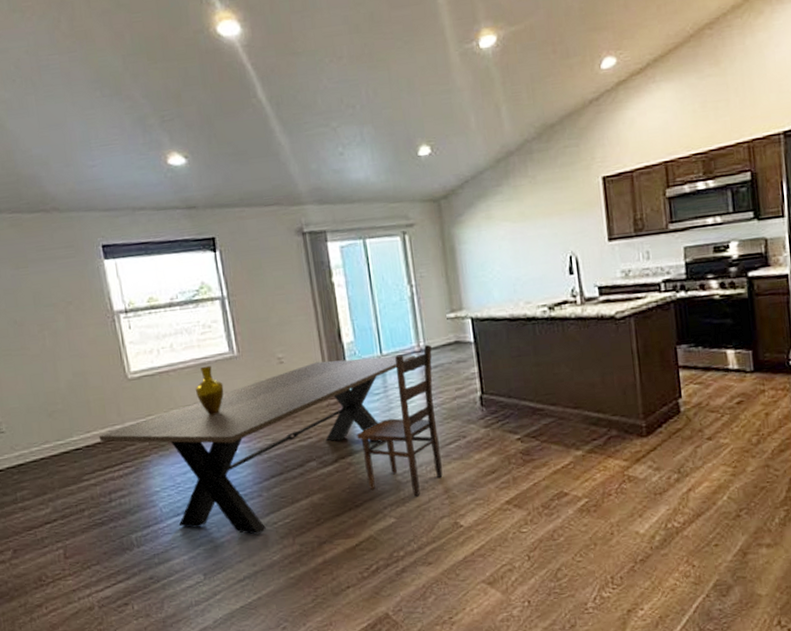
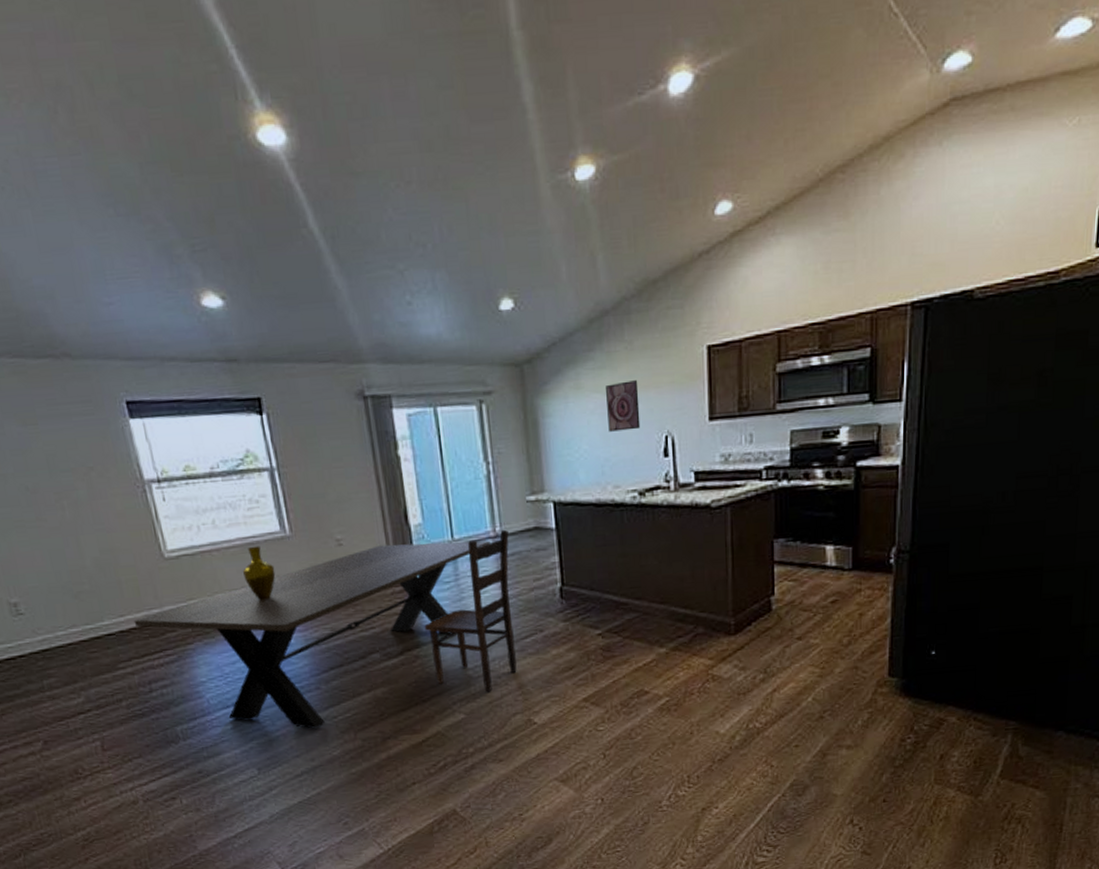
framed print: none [513,209,547,255] -> present [605,380,641,432]

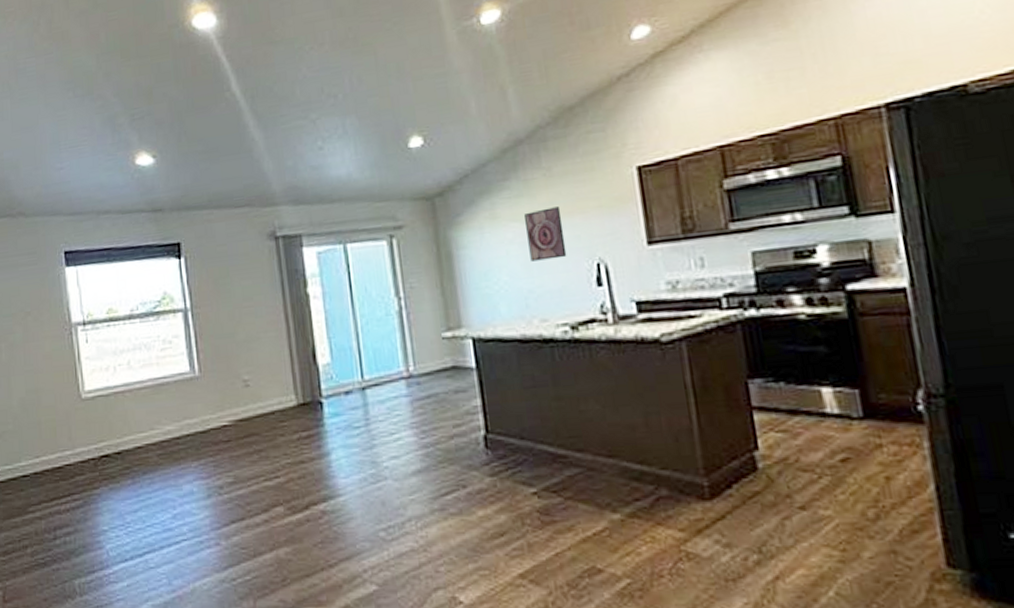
dining table: present [134,540,490,729] -> none [47,381,403,592]
vase: present [242,546,276,600] -> none [151,386,183,444]
chair: present [424,529,517,692] -> none [332,369,437,560]

